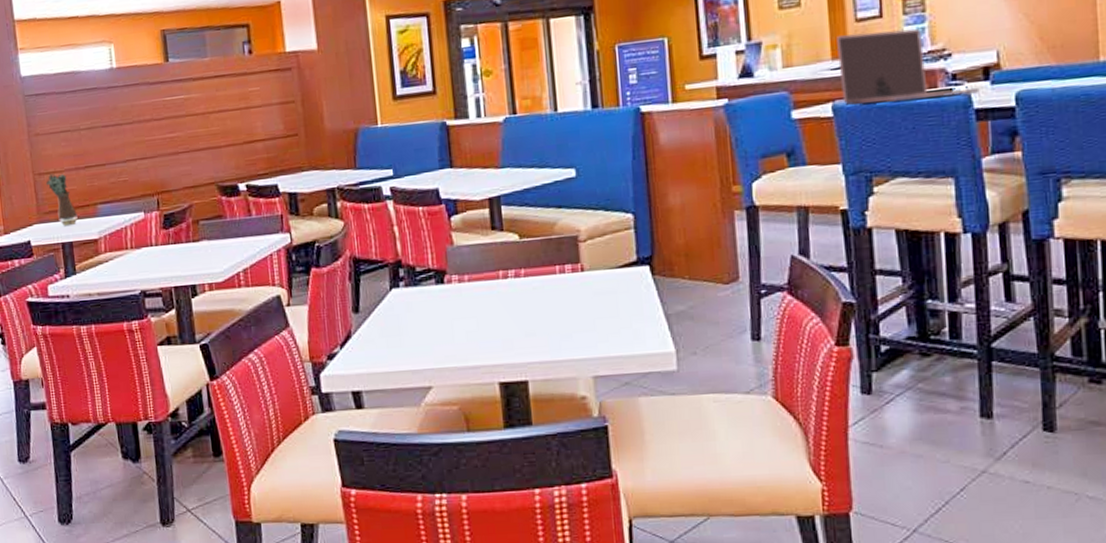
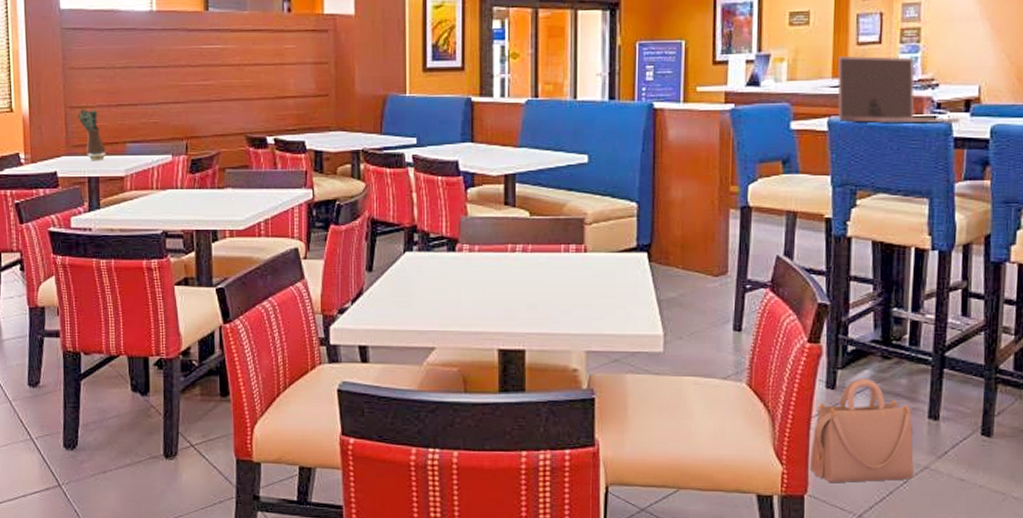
handbag: none [852,380,970,496] -> present [810,379,914,483]

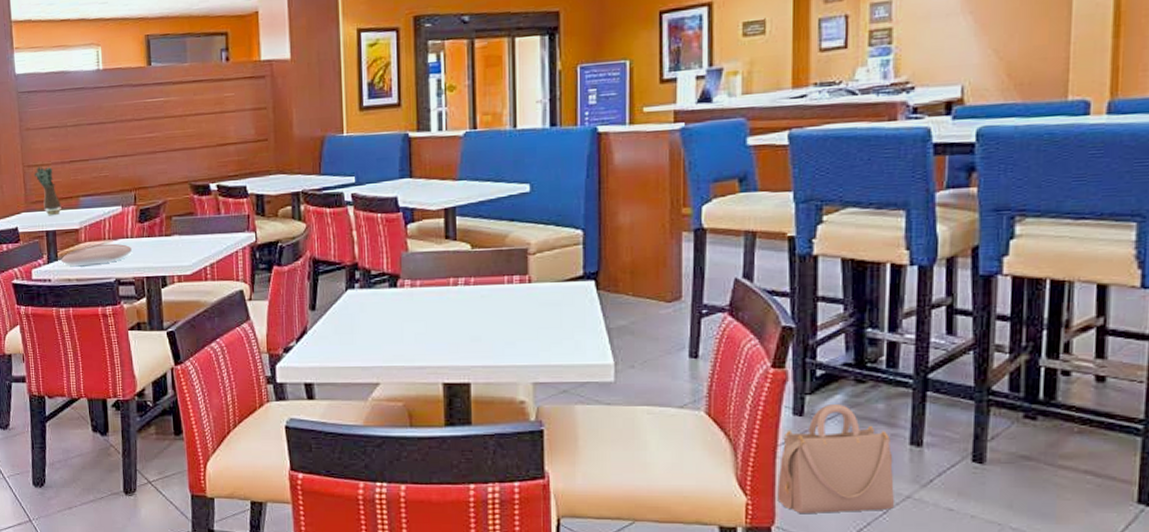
plate: none [104,193,182,216] -> present [61,243,133,267]
laptop: present [837,56,960,124] -> none [798,60,940,134]

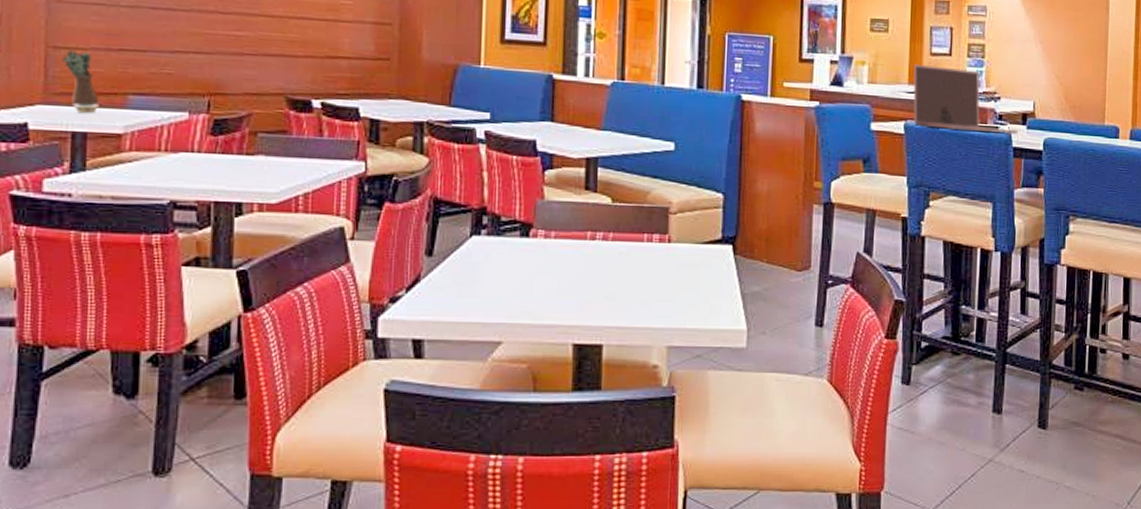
plate: present [61,243,133,267] -> none [91,156,199,182]
handbag: present [777,404,894,513] -> none [886,374,980,478]
laptop: none [798,60,940,134] -> present [913,65,1018,134]

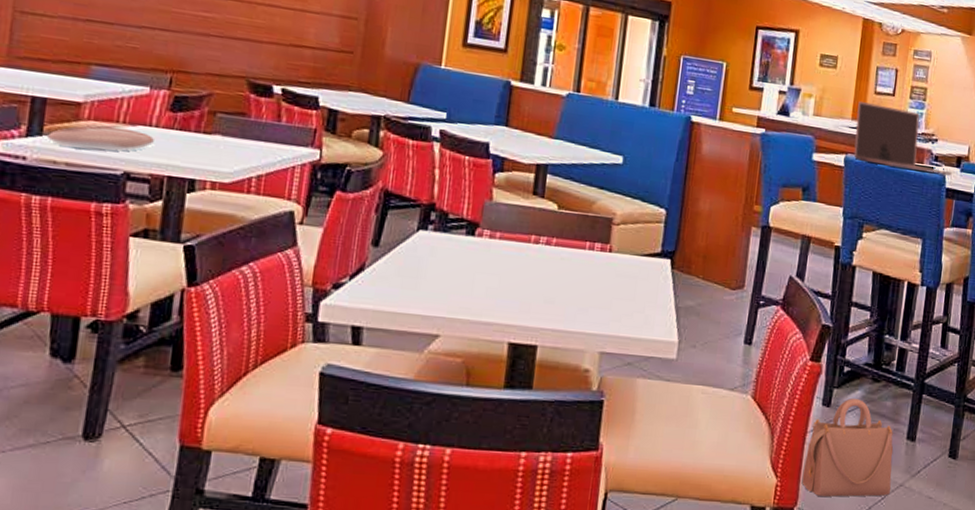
vase: present [63,48,99,114] -> none [29,15,62,81]
plate: none [91,156,199,182] -> present [47,125,156,152]
handbag: none [886,374,980,478] -> present [802,398,894,497]

